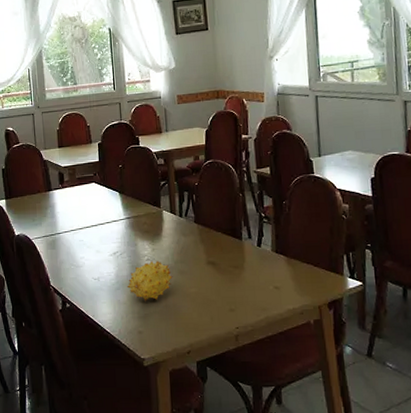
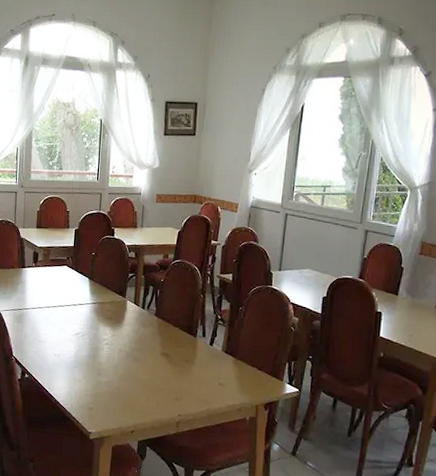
fruit: present [127,261,173,301] -> none [84,345,128,381]

